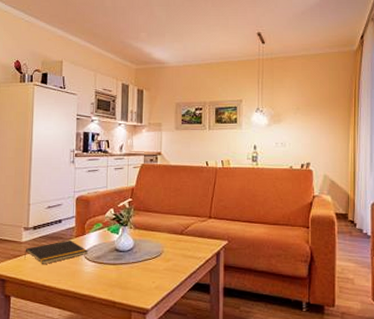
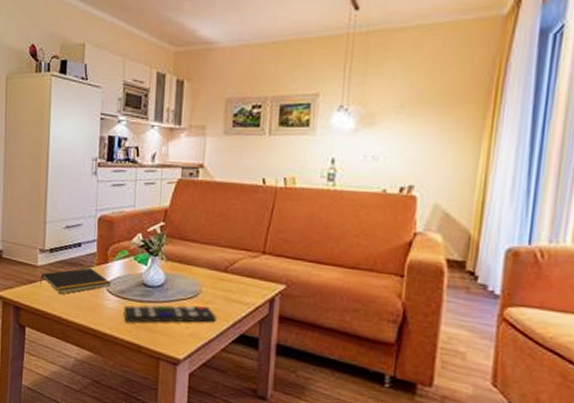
remote control: none [100,263,176,283] -> present [124,305,216,323]

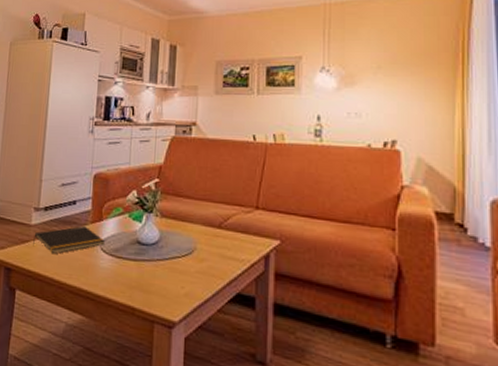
remote control: present [124,305,216,323] -> none [117,263,212,283]

